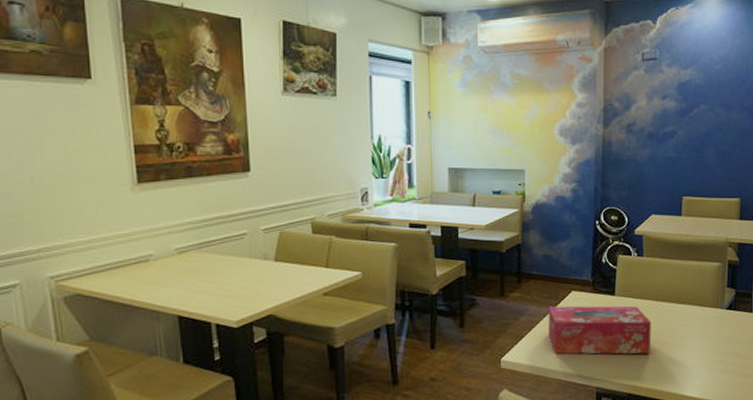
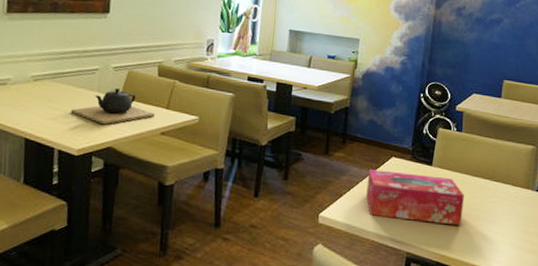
teapot: none [223,252,314,291] -> present [70,88,155,124]

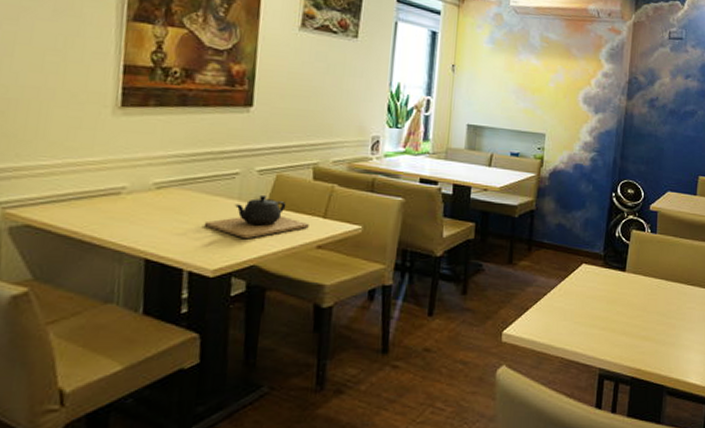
tissue box: present [366,169,464,226] -> none [554,278,660,336]

